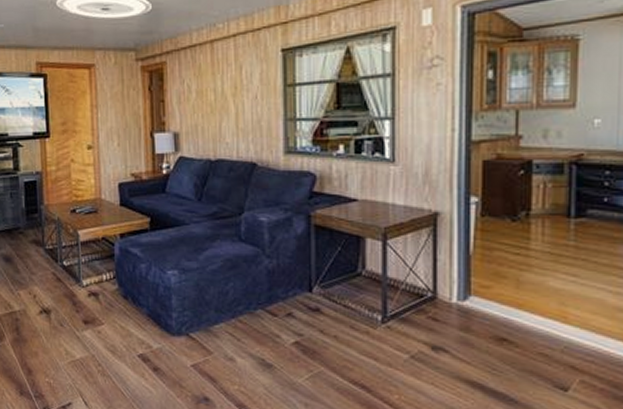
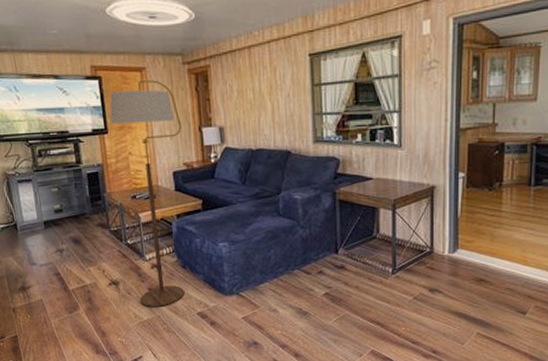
floor lamp: none [52,77,131,344] -> present [109,79,185,307]

